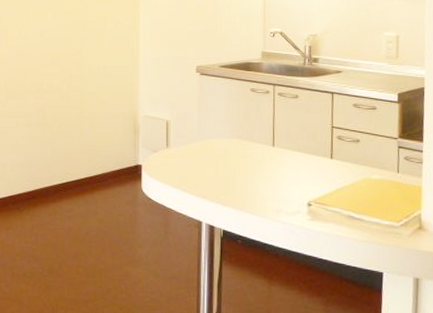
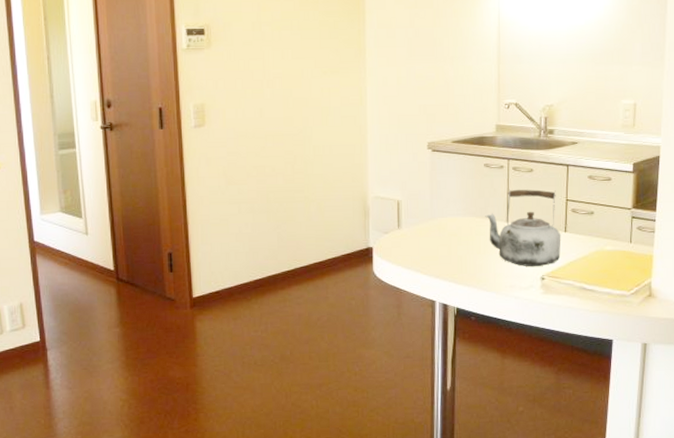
kettle: none [251,114,328,192] -> present [485,189,561,266]

